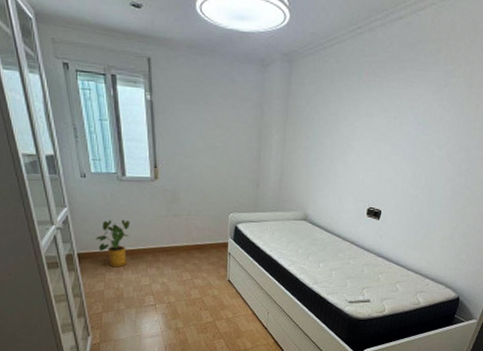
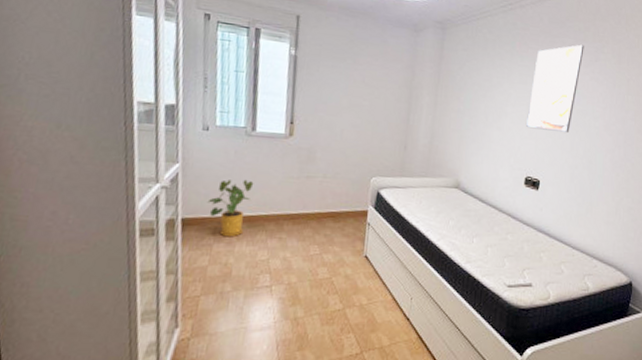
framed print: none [370,69,435,163] -> present [525,44,584,132]

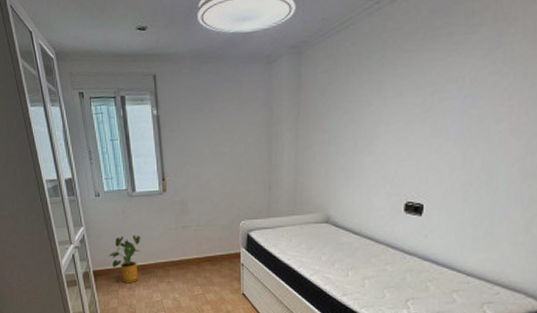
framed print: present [525,44,584,132] -> none [403,30,481,148]

